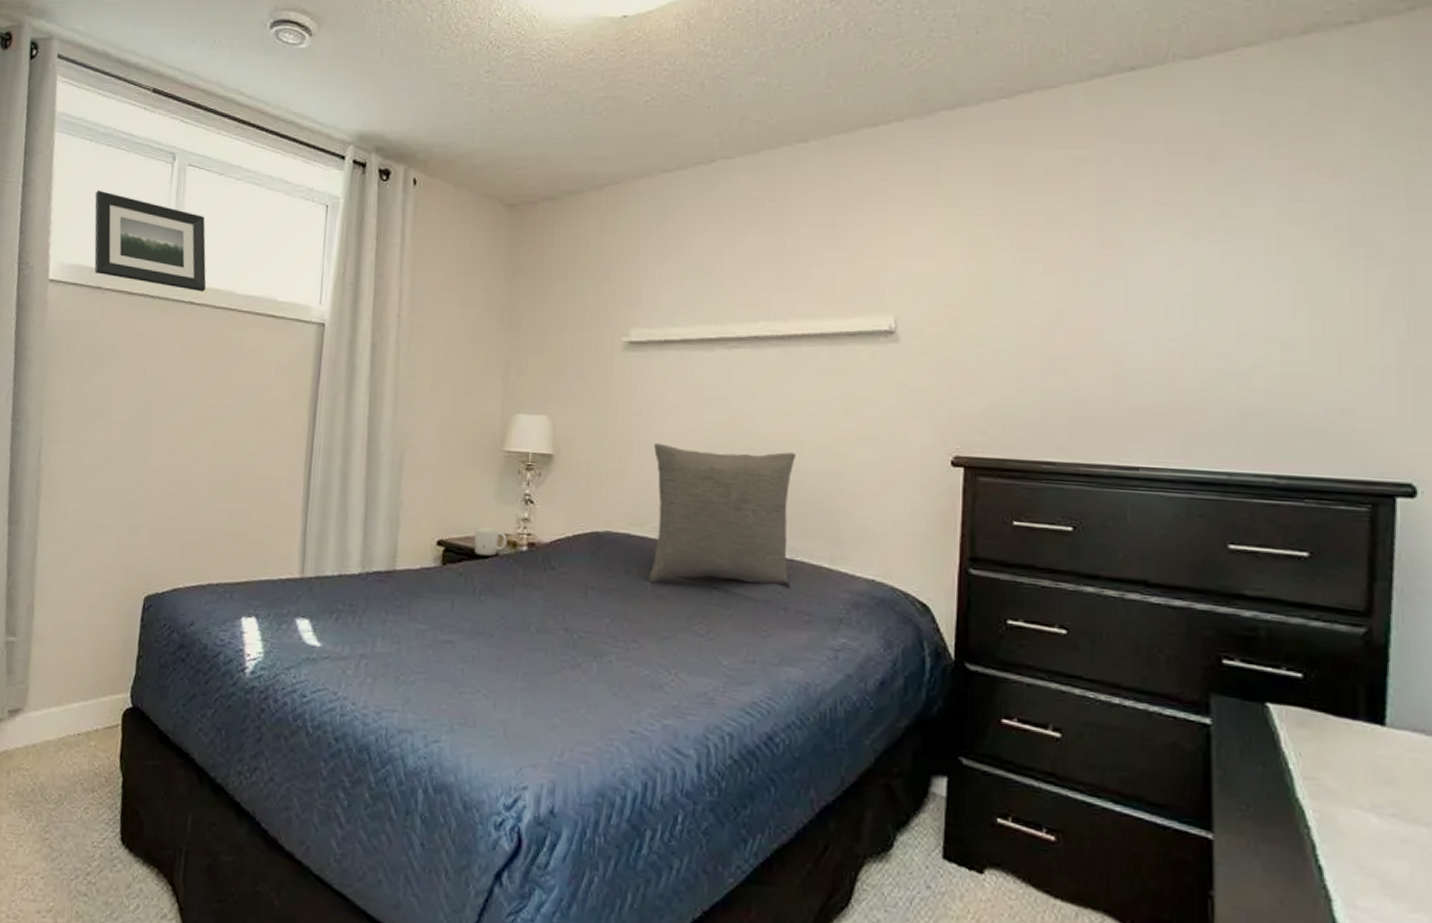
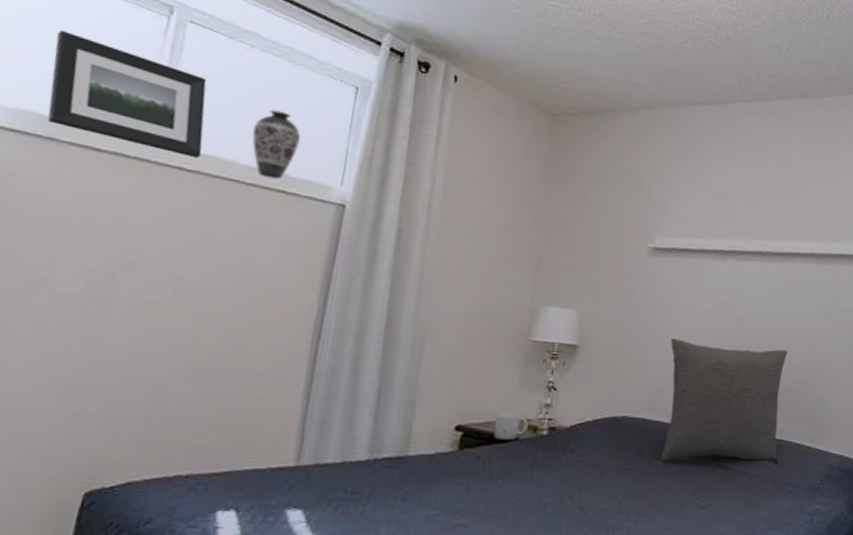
decorative vase: none [244,238,283,305] -> present [252,110,301,180]

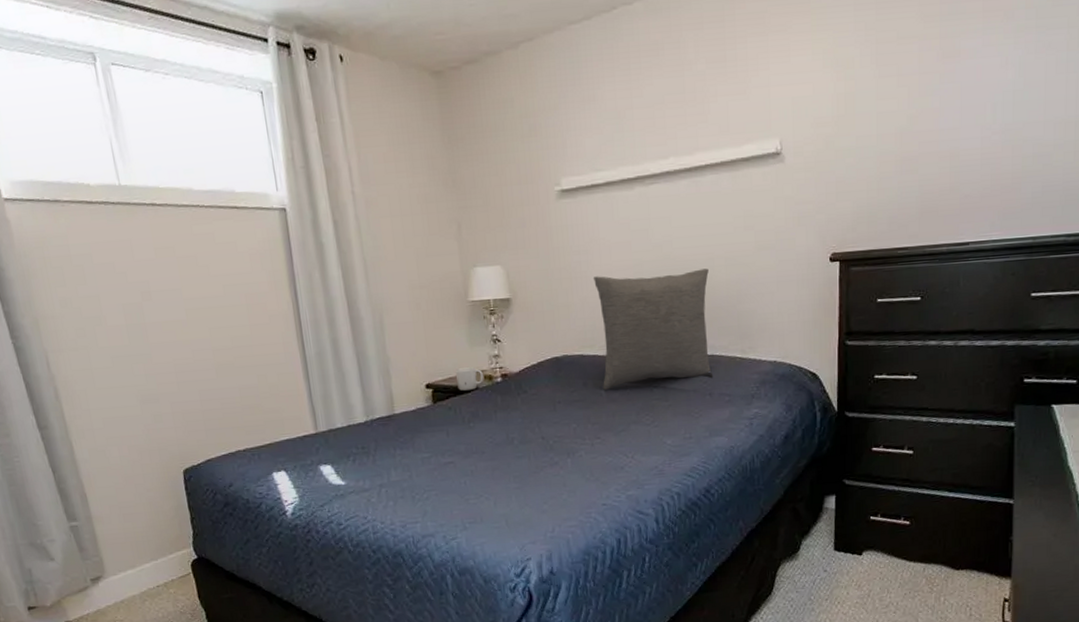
picture frame: present [47,30,207,159] -> none [23,101,164,193]
decorative vase: present [252,110,301,180] -> none [193,132,233,198]

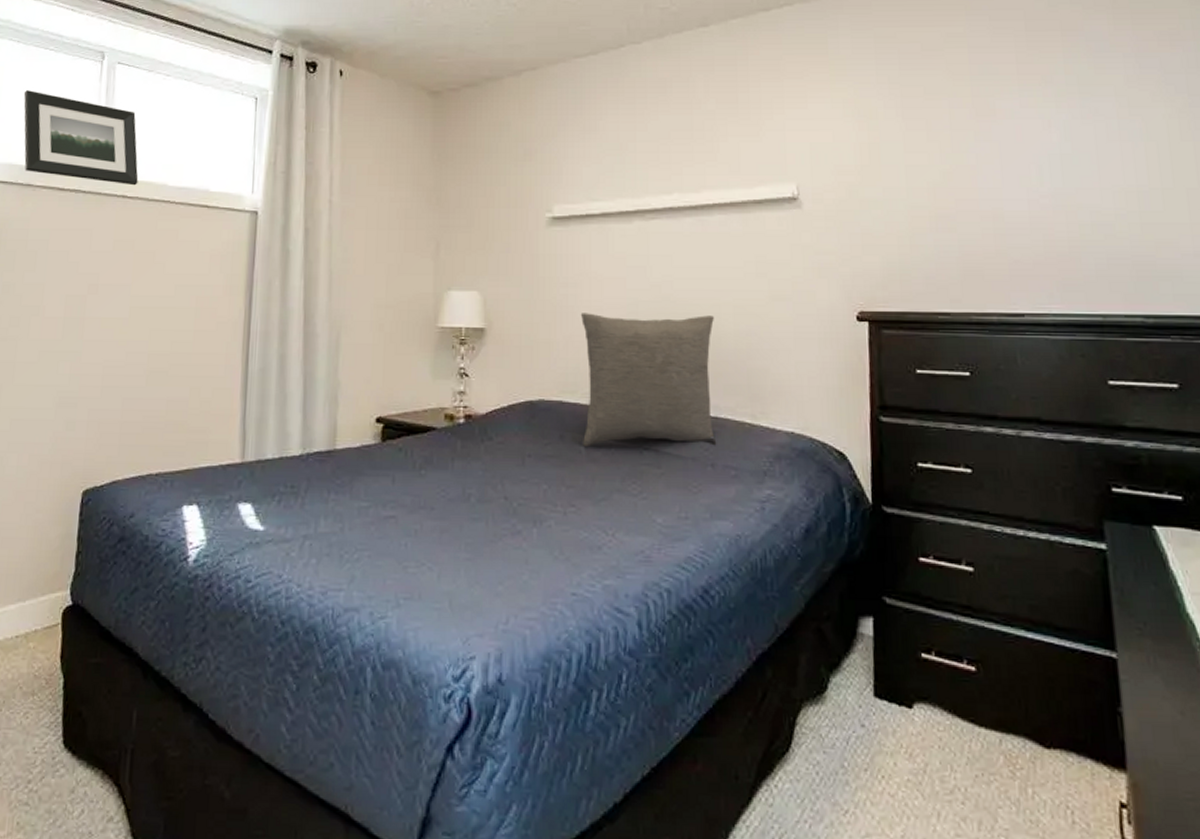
picture frame: none [23,101,164,193] -> present [24,90,139,186]
mug: present [455,367,484,391] -> none [412,403,444,430]

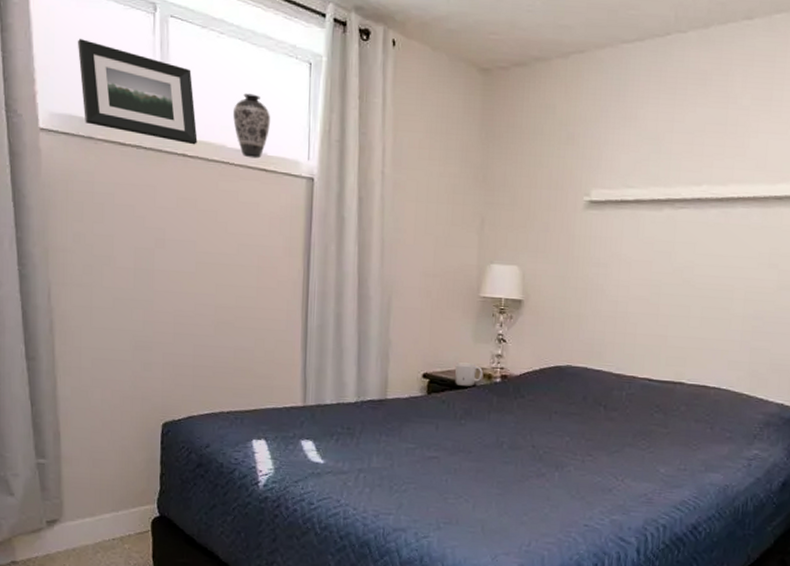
decorative vase: none [176,131,214,195] -> present [233,93,270,159]
mug: none [412,403,444,430] -> present [454,362,483,386]
pillow: present [580,313,717,447] -> none [603,291,727,412]

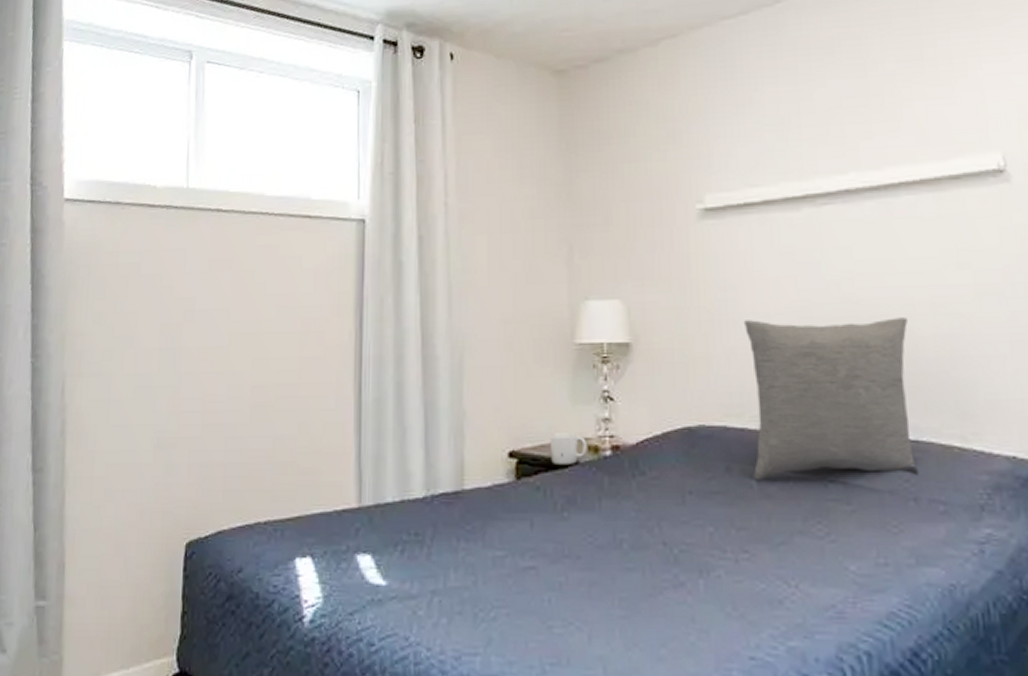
picture frame: present [78,39,198,145] -> none [109,98,234,198]
decorative vase: present [233,93,270,159] -> none [273,132,314,205]
pillow: none [603,291,727,412] -> present [743,317,920,480]

